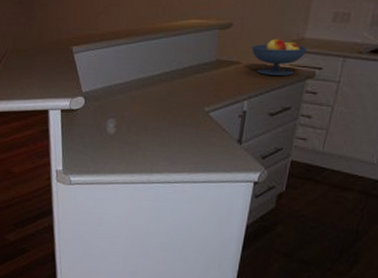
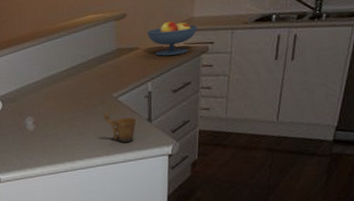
mug: none [190,126,226,162] -> present [103,112,137,143]

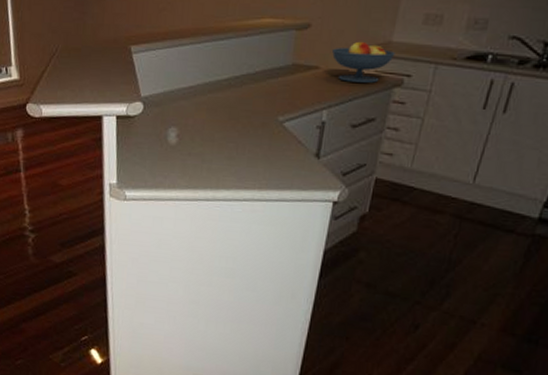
mug: present [103,112,137,143] -> none [262,137,302,178]

